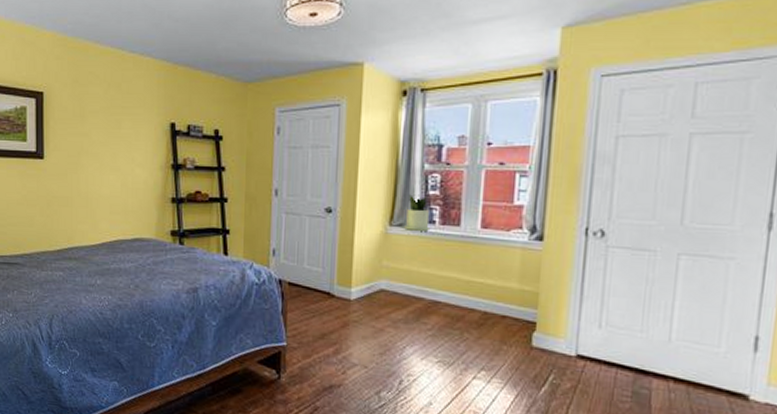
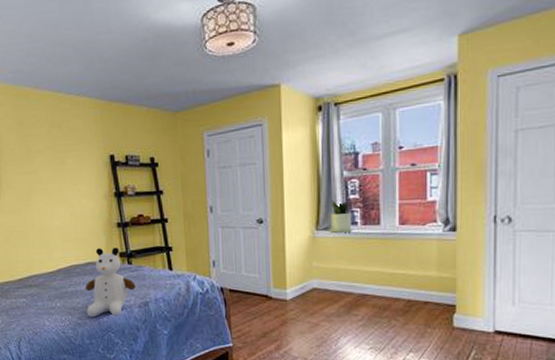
stuffed animal: none [129,224,186,302] -> present [85,247,136,318]

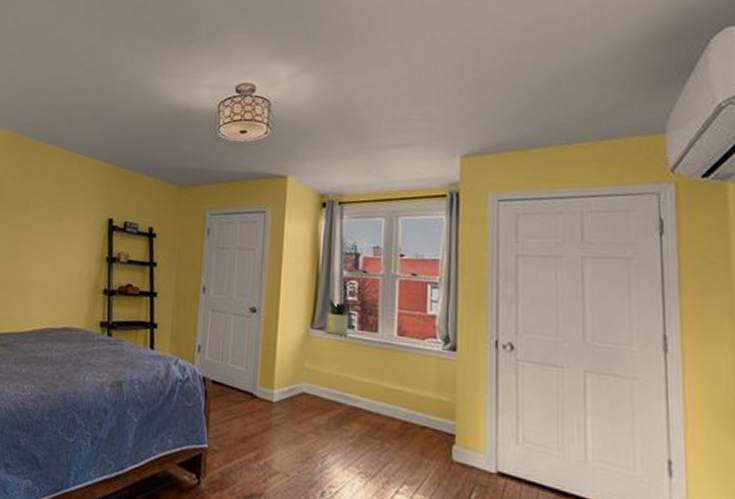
stuffed animal: present [85,247,136,318] -> none [53,313,112,395]

